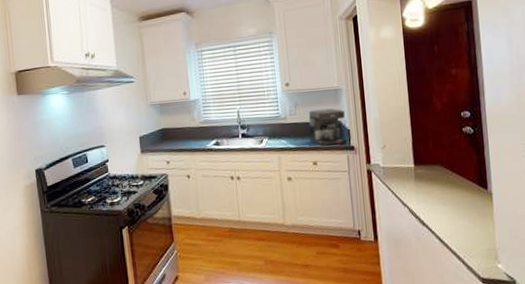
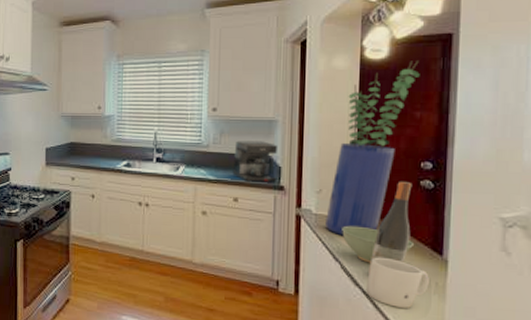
vase: none [391,26,451,184] -> present [325,61,420,236]
bowl: none [406,173,465,204] -> present [342,225,415,263]
wine bottle: none [431,129,461,213] -> present [367,181,413,273]
mug: none [431,197,480,239] -> present [367,257,429,308]

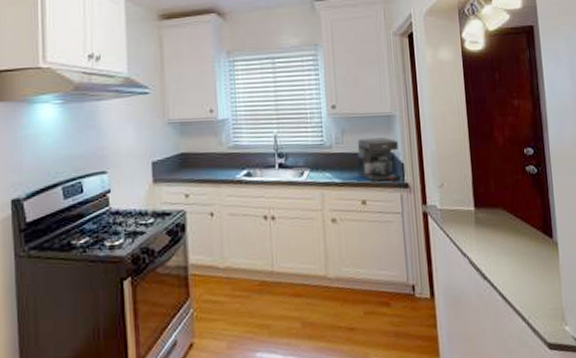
vase: present [325,61,420,236] -> none [450,51,513,230]
bowl: present [342,225,415,263] -> none [465,217,529,255]
wine bottle: present [367,181,413,273] -> none [493,168,525,264]
mug: present [367,257,429,308] -> none [493,246,546,297]

